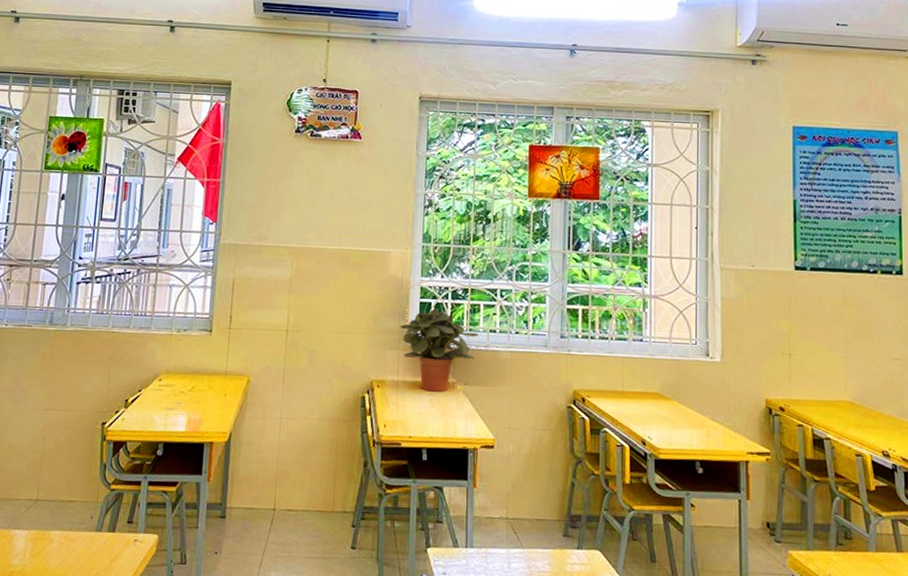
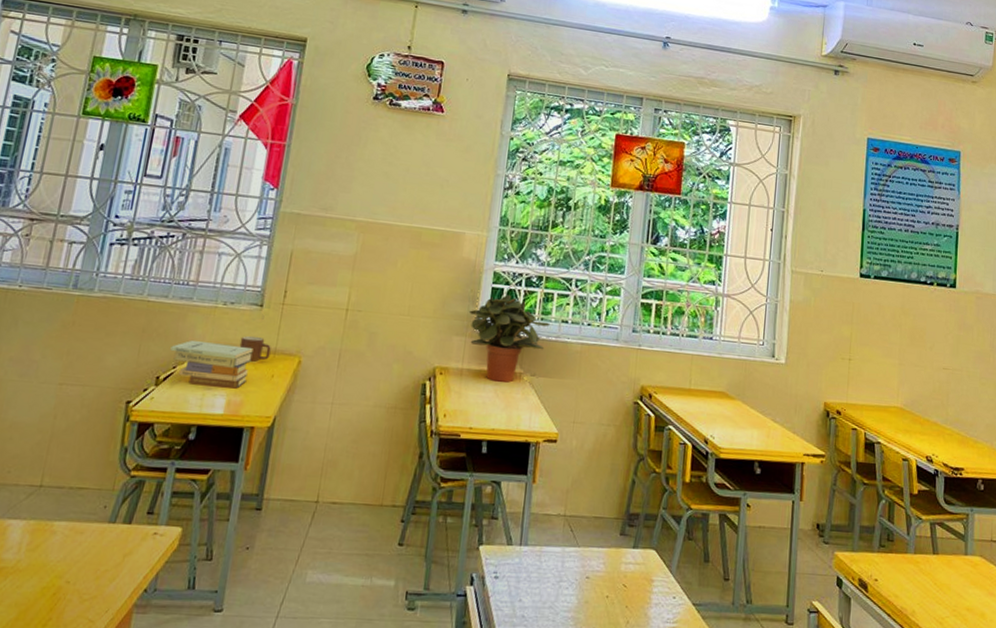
books: none [135,365,207,408] -> present [170,339,253,389]
mug: none [194,359,222,385] -> present [239,335,271,364]

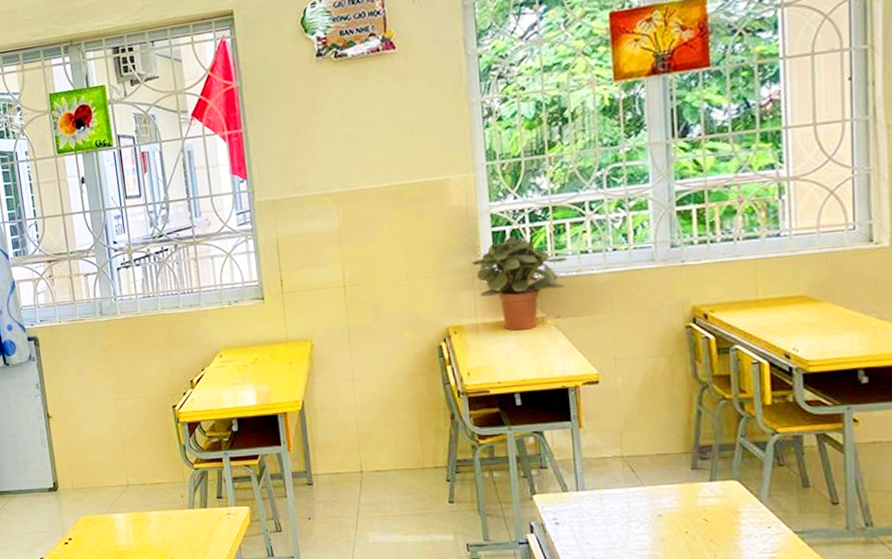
books: present [170,339,253,389] -> none [194,340,269,383]
mug: present [239,335,271,364] -> none [252,328,283,356]

